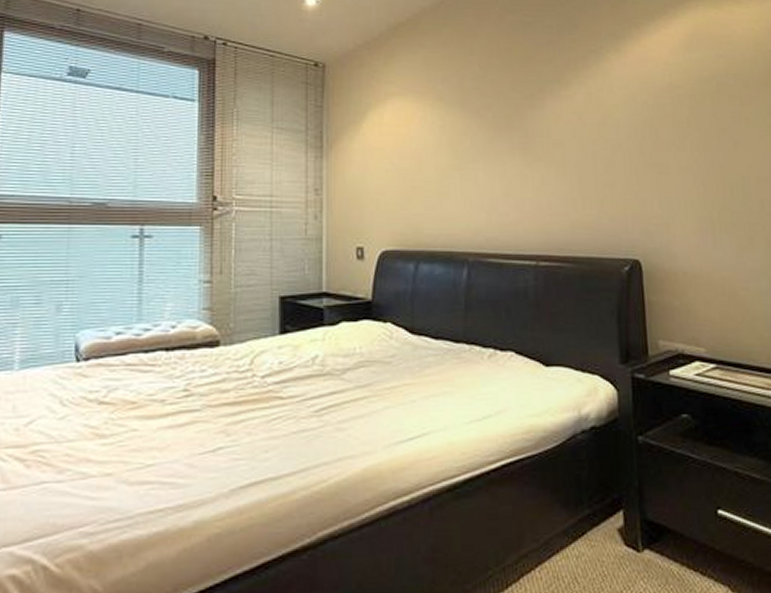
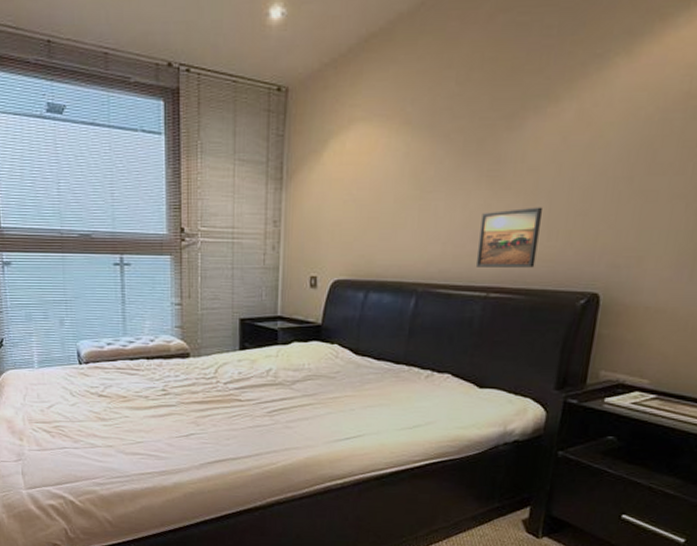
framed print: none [520,177,577,235] -> present [475,207,542,268]

